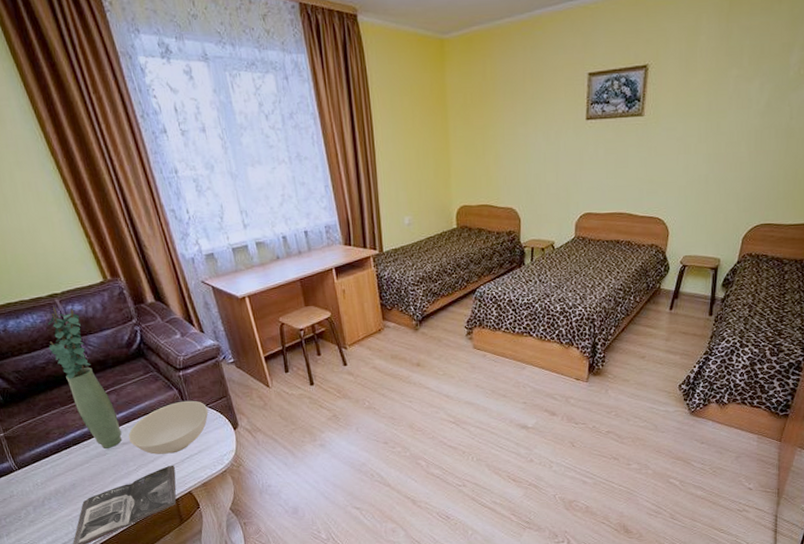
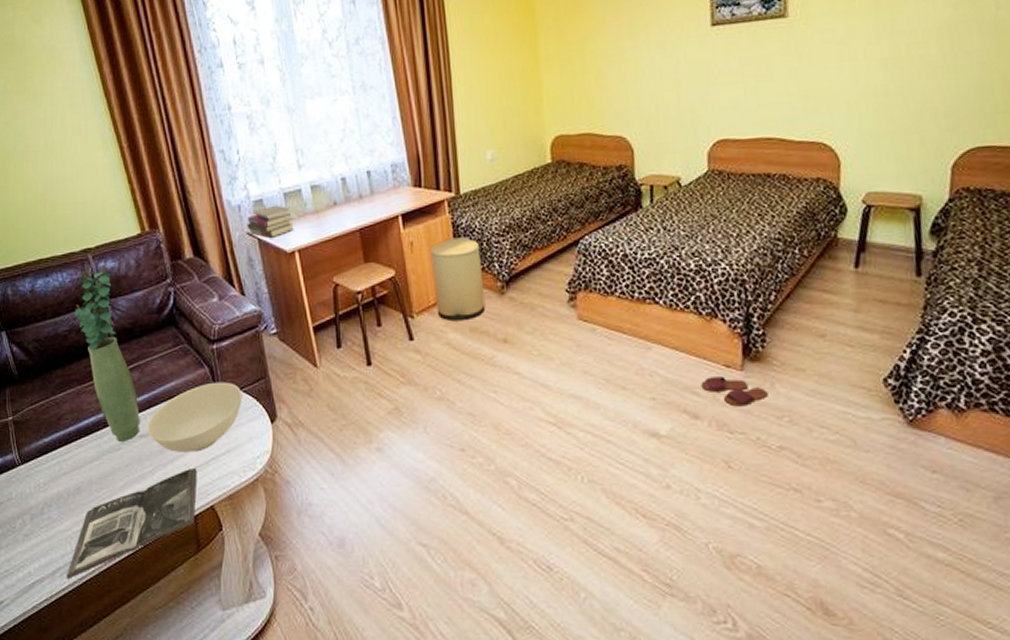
books: none [201,258,243,286] -> present [247,205,294,238]
pedal bin: none [359,286,403,351] -> present [430,237,486,322]
slippers: none [558,386,603,406] -> present [701,376,768,407]

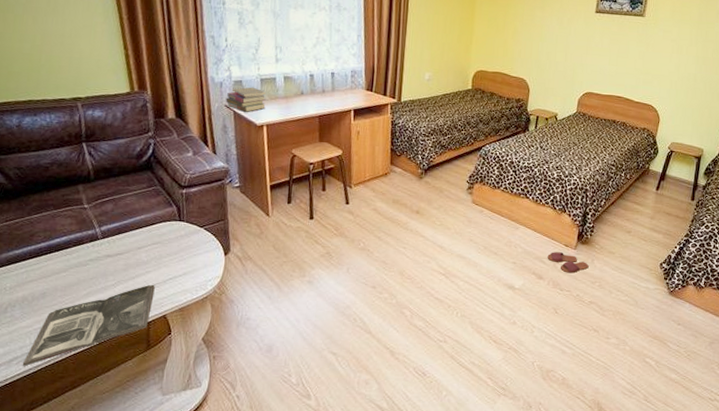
vase: present [74,264,140,441] -> none [58,110,109,259]
bowl: present [147,381,243,452] -> none [114,219,203,272]
pedal bin: present [430,237,486,322] -> none [370,132,410,195]

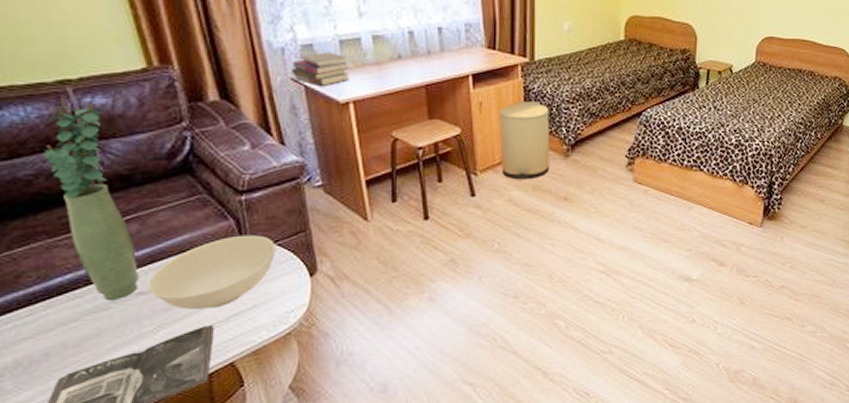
vase: none [58,110,109,259] -> present [43,98,139,300]
bowl: none [114,219,203,272] -> present [148,234,276,310]
pedal bin: none [370,132,410,195] -> present [499,101,550,180]
slippers: present [547,252,589,273] -> none [728,232,778,256]

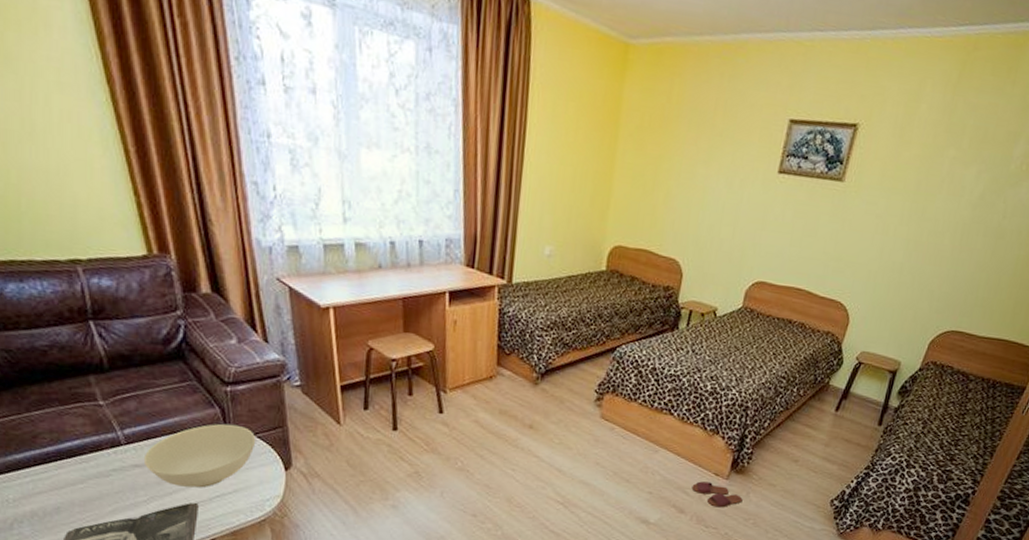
vase: present [43,98,139,300] -> none [57,277,136,469]
books: present [291,52,350,86] -> none [277,255,331,289]
pedal bin: present [499,101,550,180] -> none [470,323,523,403]
slippers: none [728,232,778,256] -> present [691,481,743,508]

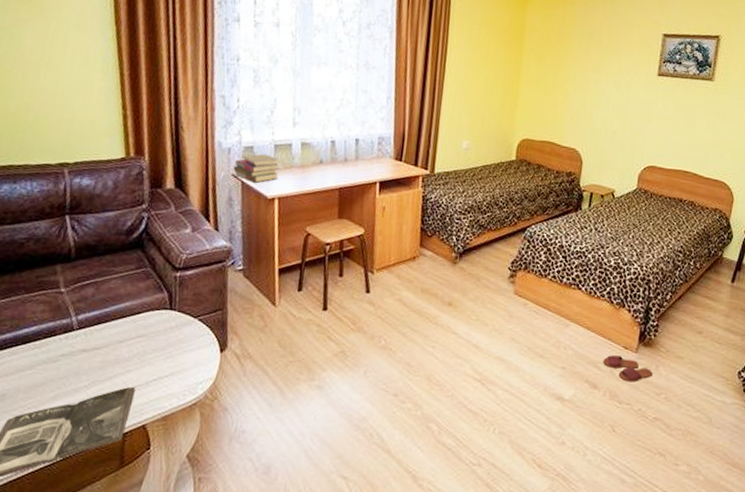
bowl: present [143,423,256,488] -> none [91,307,198,372]
books: none [277,255,331,289] -> present [233,153,280,183]

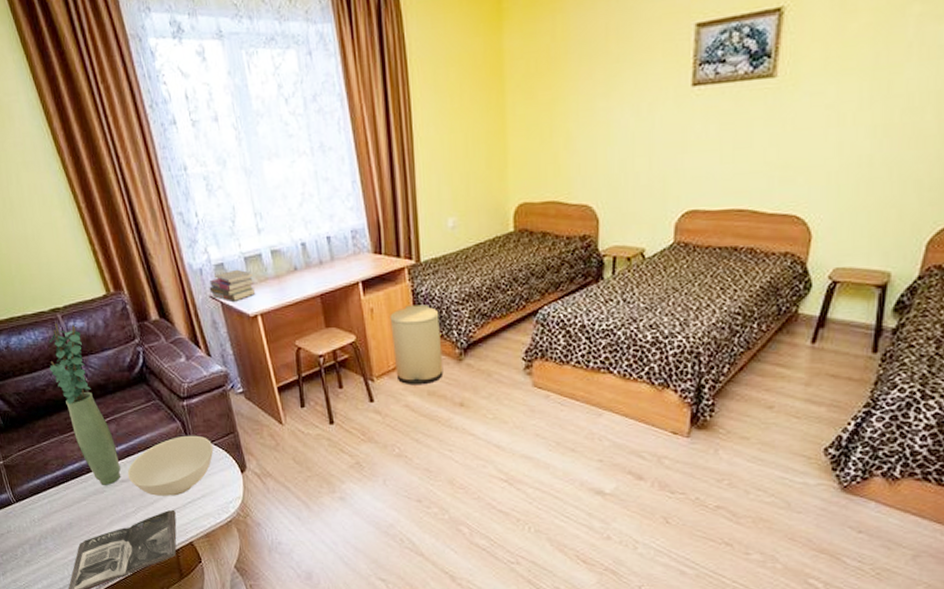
vase: none [37,177,88,354] -> present [49,323,121,485]
bowl: none [91,307,198,372] -> present [127,435,214,496]
pedal bin: none [395,208,443,282] -> present [390,304,444,386]
slippers: present [603,355,653,382] -> none [647,442,711,470]

